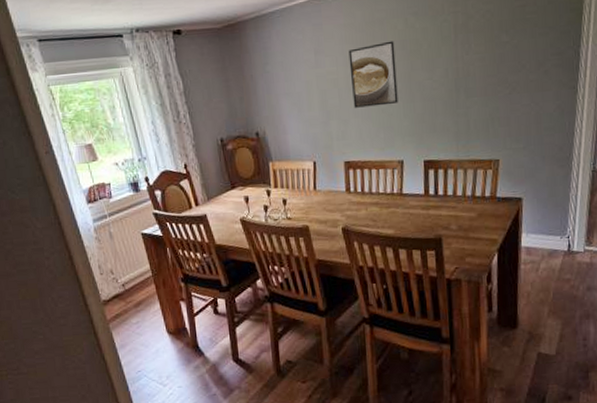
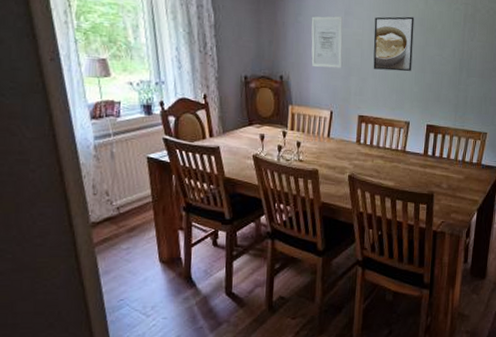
wall art: none [279,57,320,118] -> present [311,16,343,69]

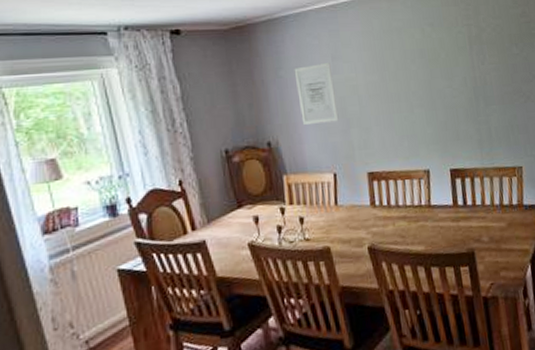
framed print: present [373,16,415,72] -> none [367,49,421,116]

